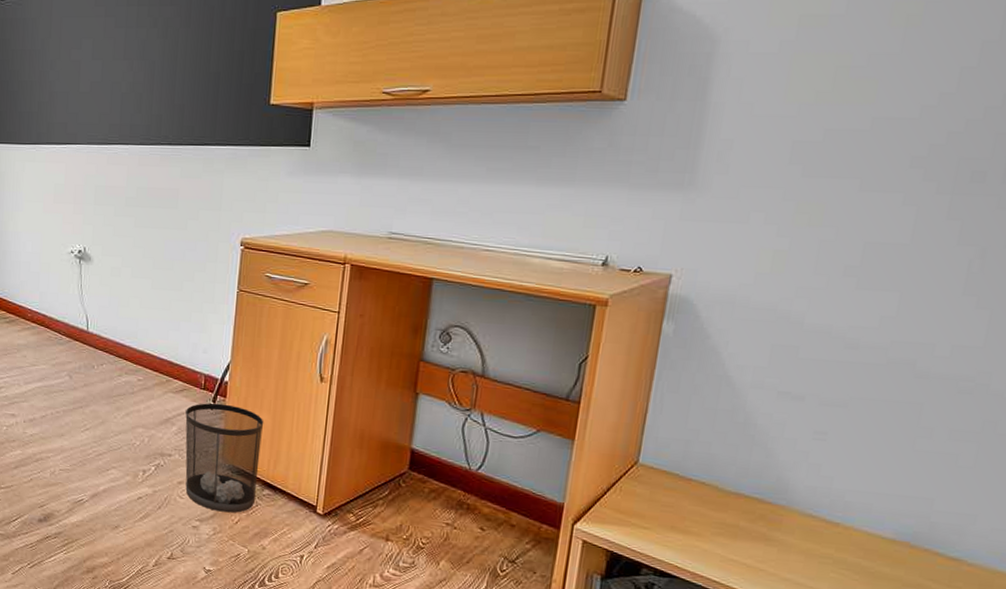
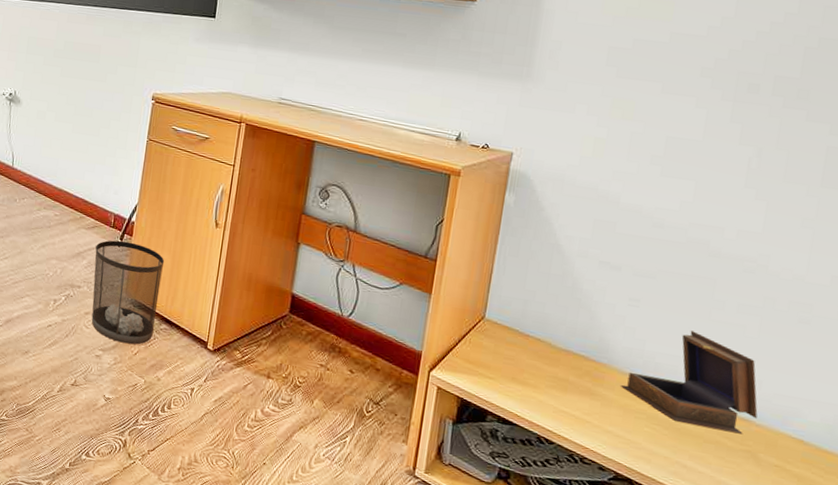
decorative box: none [801,463,971,576] -> present [620,330,758,435]

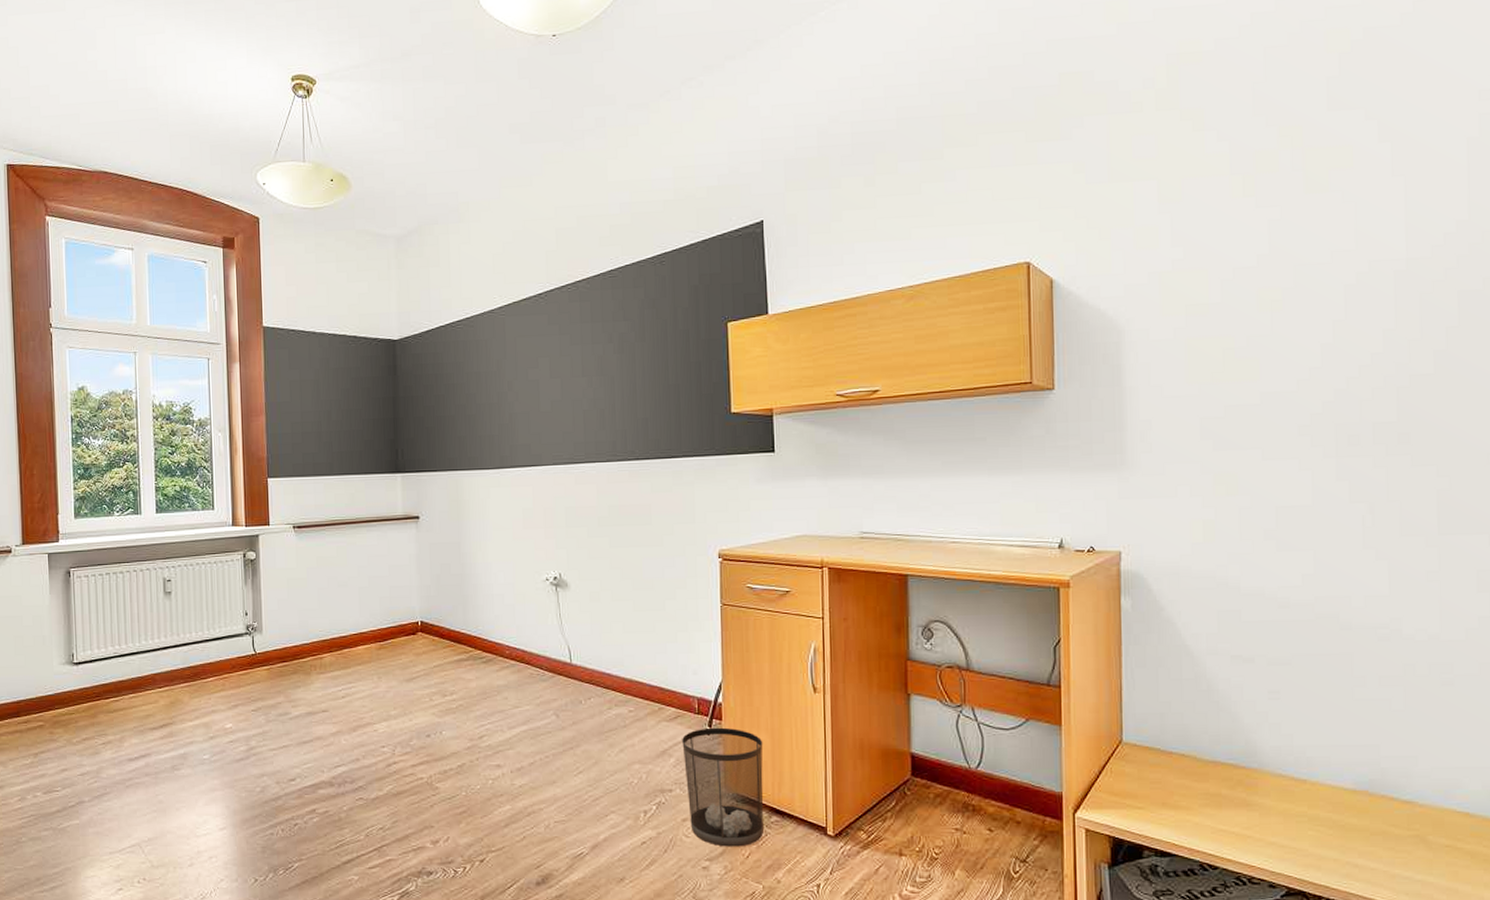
decorative box: present [620,330,758,435] -> none [1275,715,1419,819]

